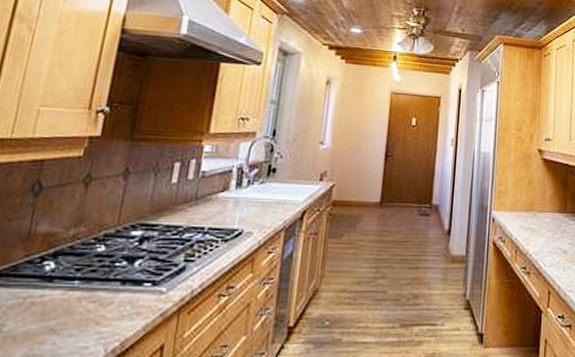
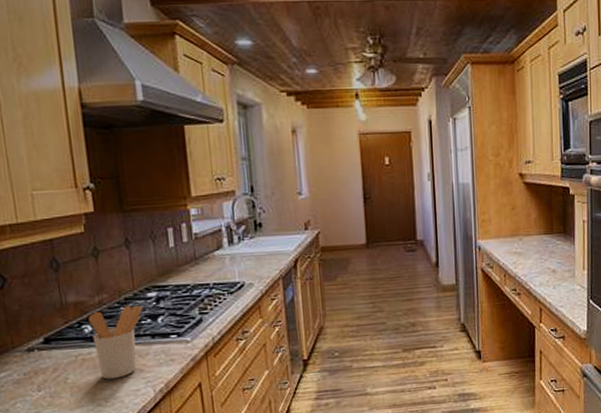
utensil holder: none [46,243,123,331] -> present [88,305,144,380]

